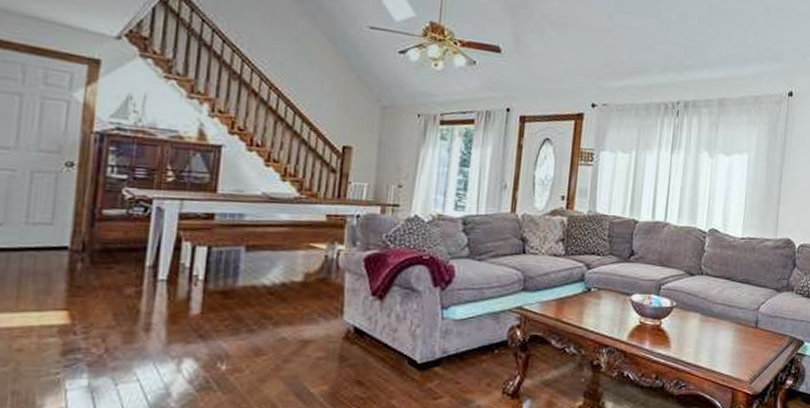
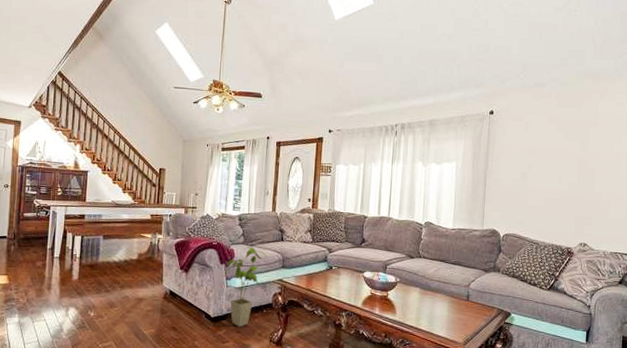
house plant: none [442,261,504,376] -> present [226,246,268,327]

